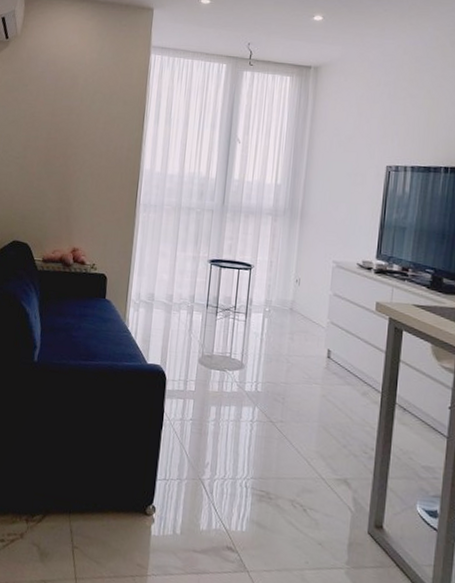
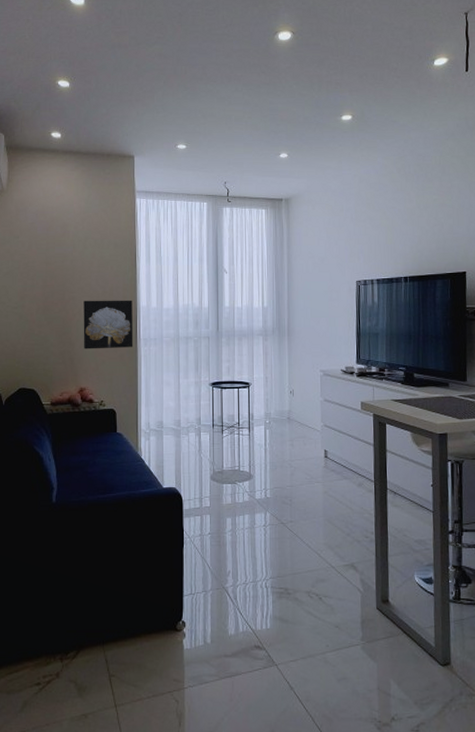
wall art: none [81,157,136,212] -> present [83,300,134,349]

